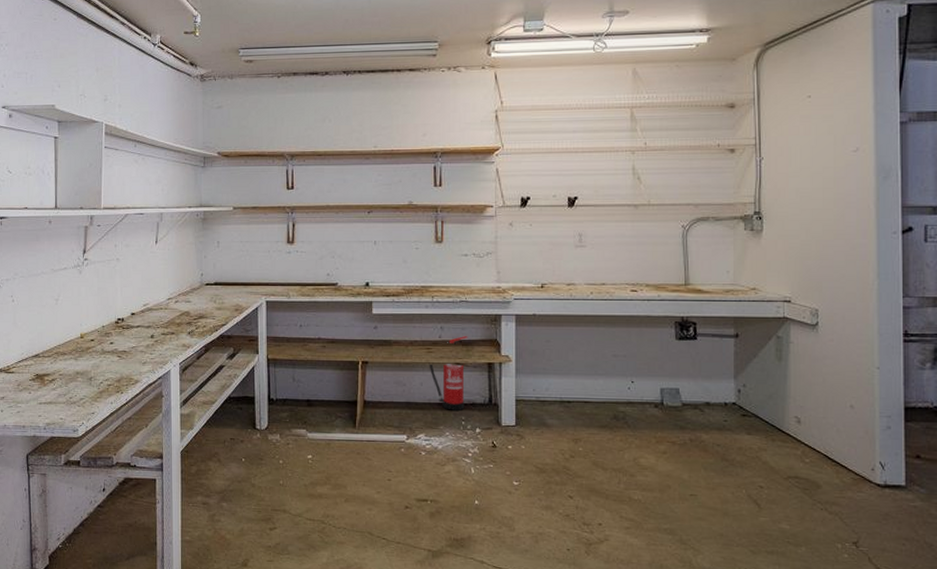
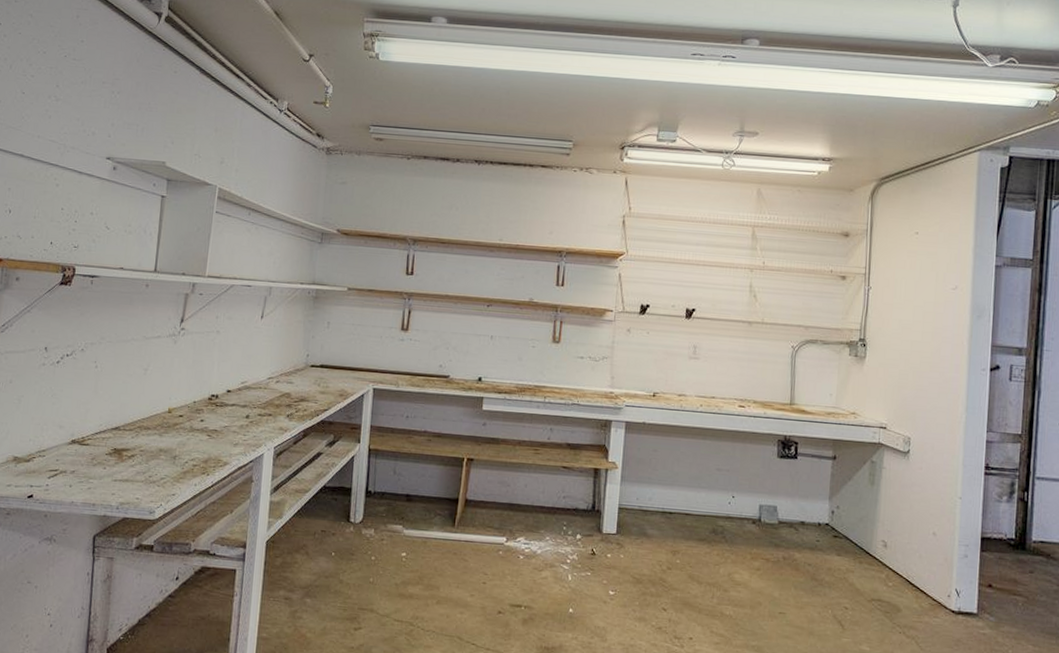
fire extinguisher: present [429,336,468,412] -> none [535,439,577,516]

